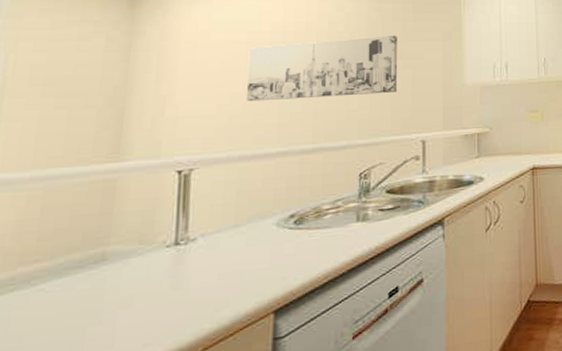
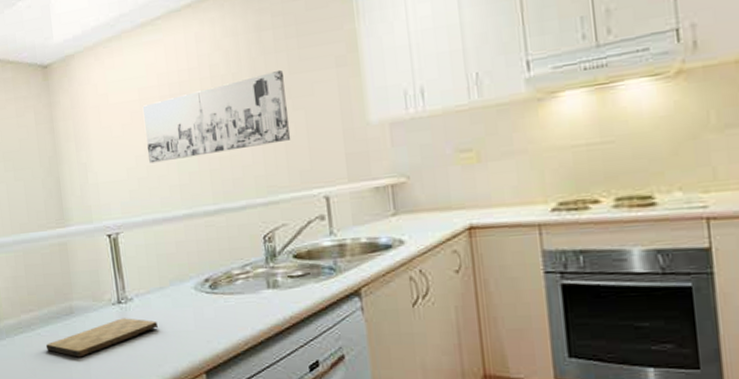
cutting board: none [49,260,223,314] -> present [45,318,158,358]

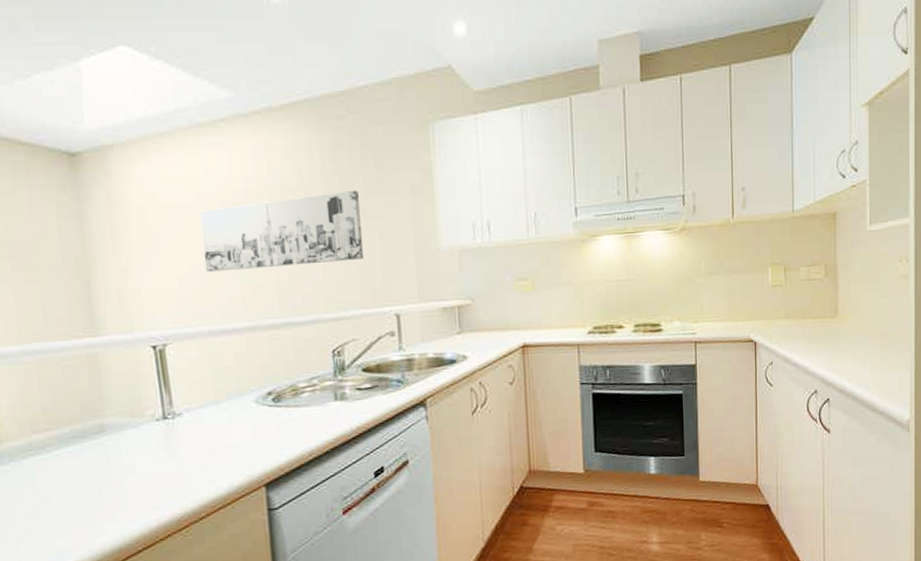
cutting board: present [45,318,158,358] -> none [66,434,211,479]

